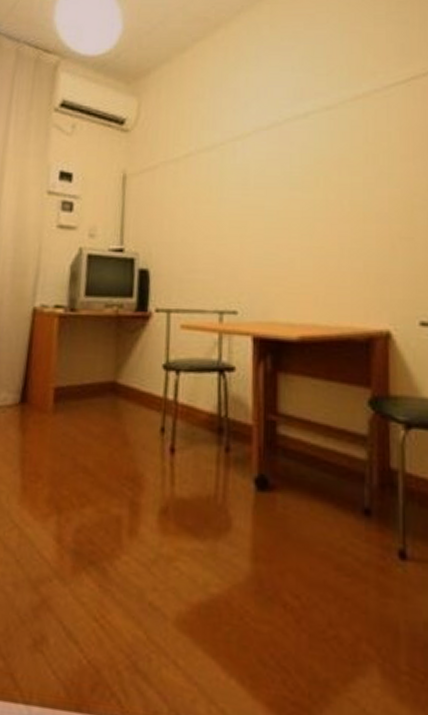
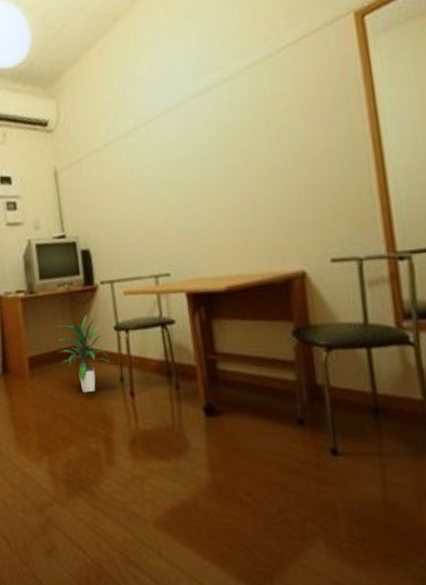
indoor plant: none [90,346,154,442] -> present [56,315,111,393]

